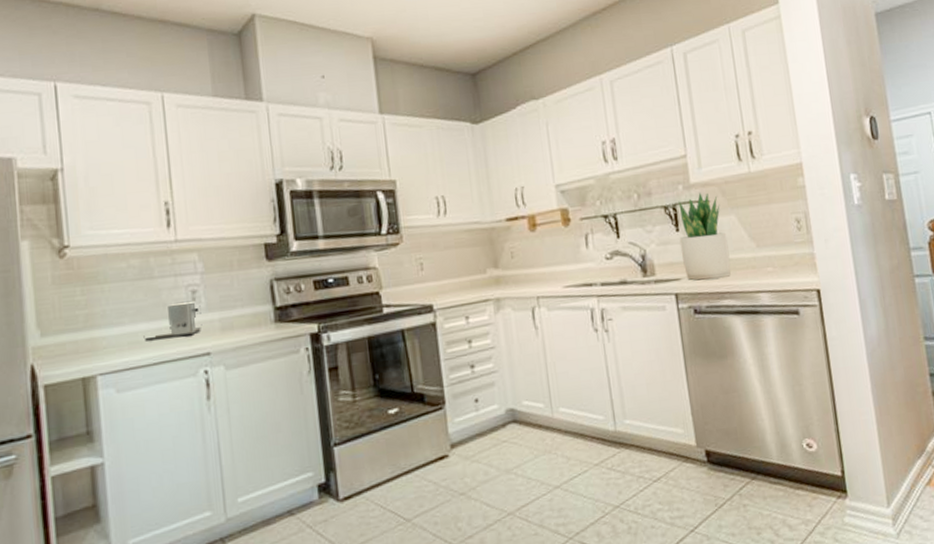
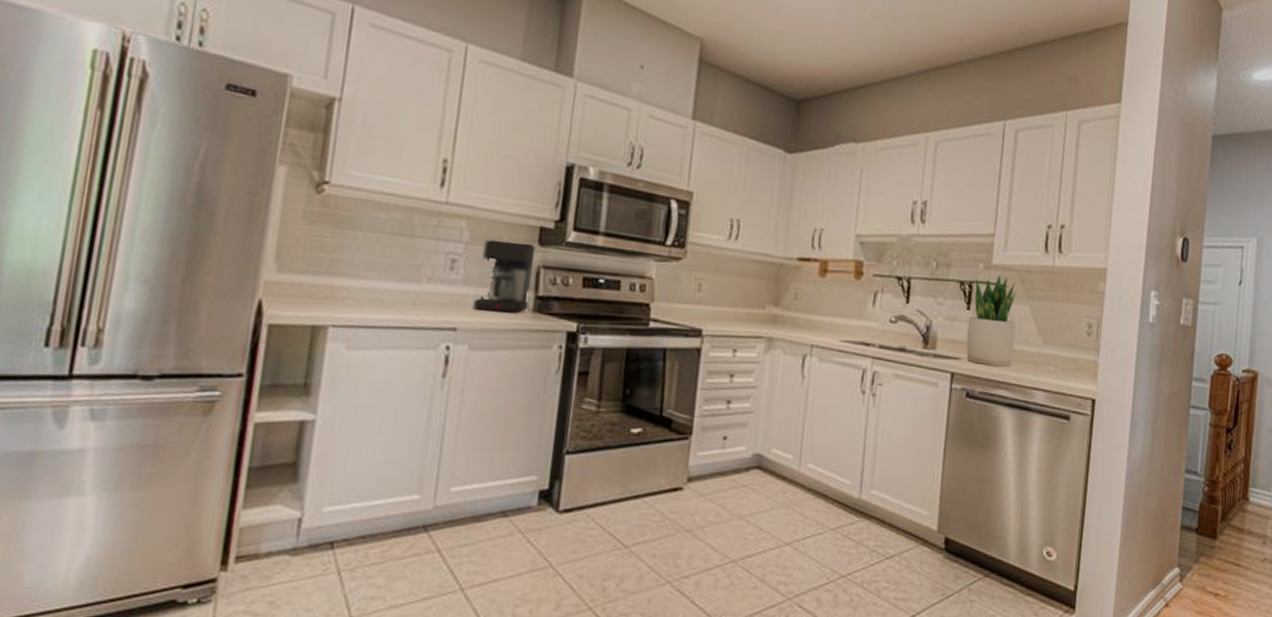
toaster: present [143,303,201,342] -> none [388,270,458,308]
coffee maker: none [218,262,270,332] -> present [473,240,536,313]

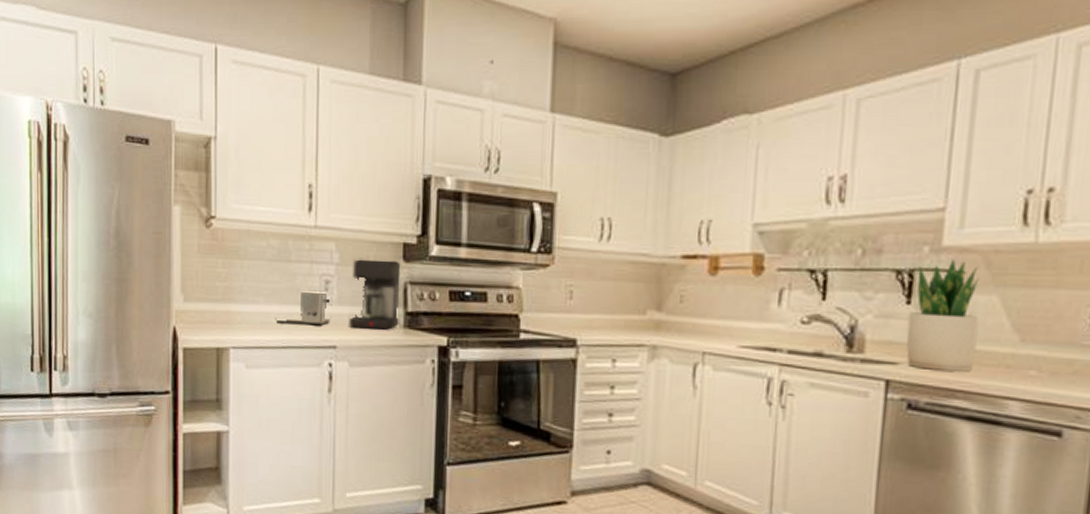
toaster: none [388,270,458,308] -> present [275,292,332,327]

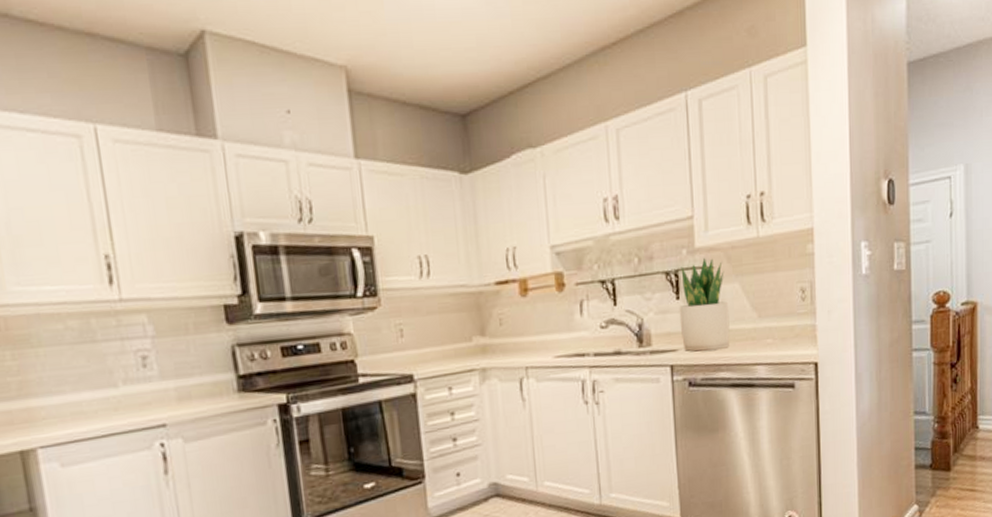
toaster: present [275,292,332,327] -> none [88,370,155,413]
coffee maker: present [349,260,401,330] -> none [171,325,232,402]

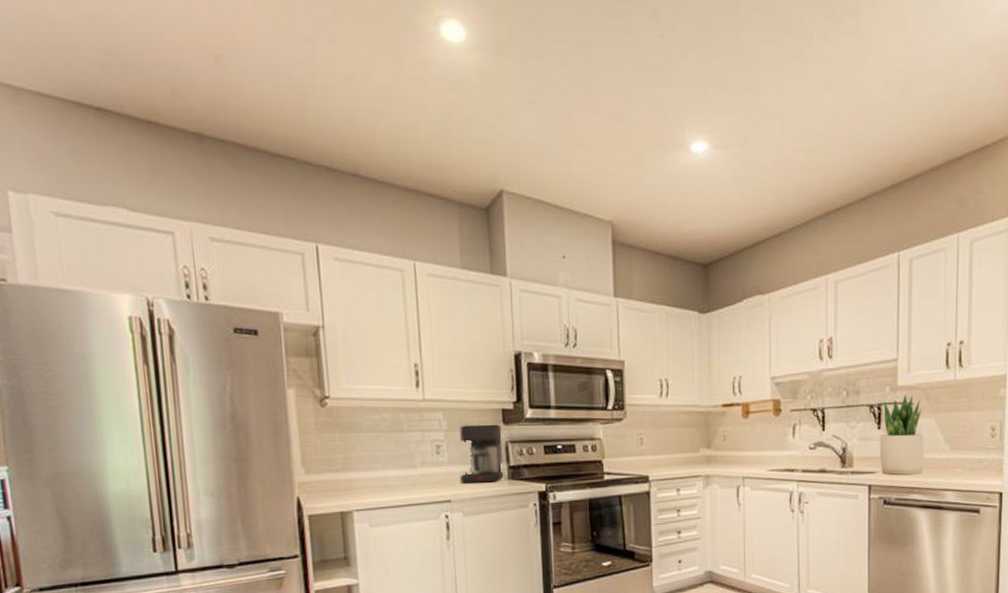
coffee maker: none [171,325,232,402] -> present [460,425,504,483]

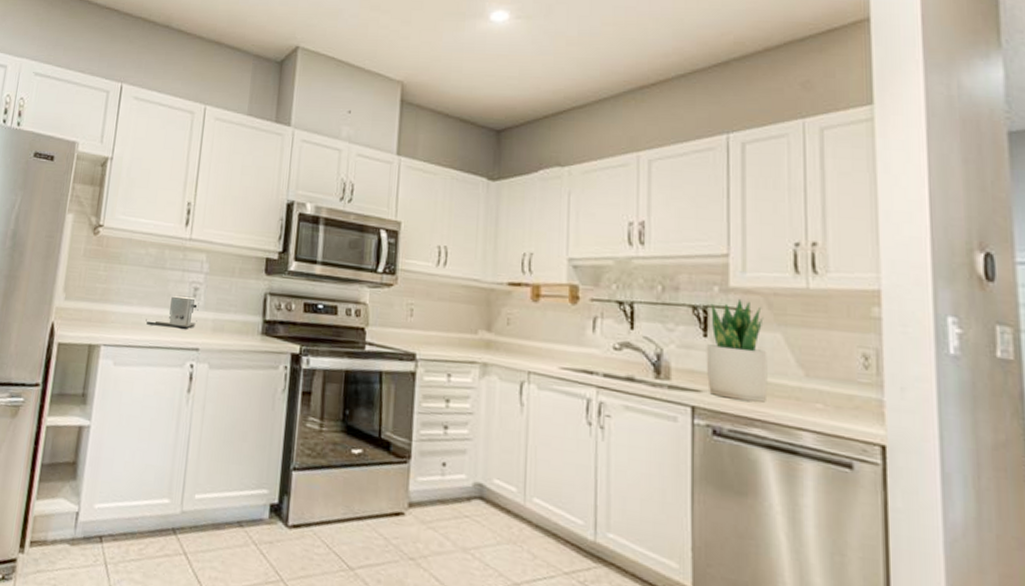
toaster: none [393,456,444,487] -> present [146,297,199,330]
coffee maker: present [460,425,504,483] -> none [212,271,263,336]

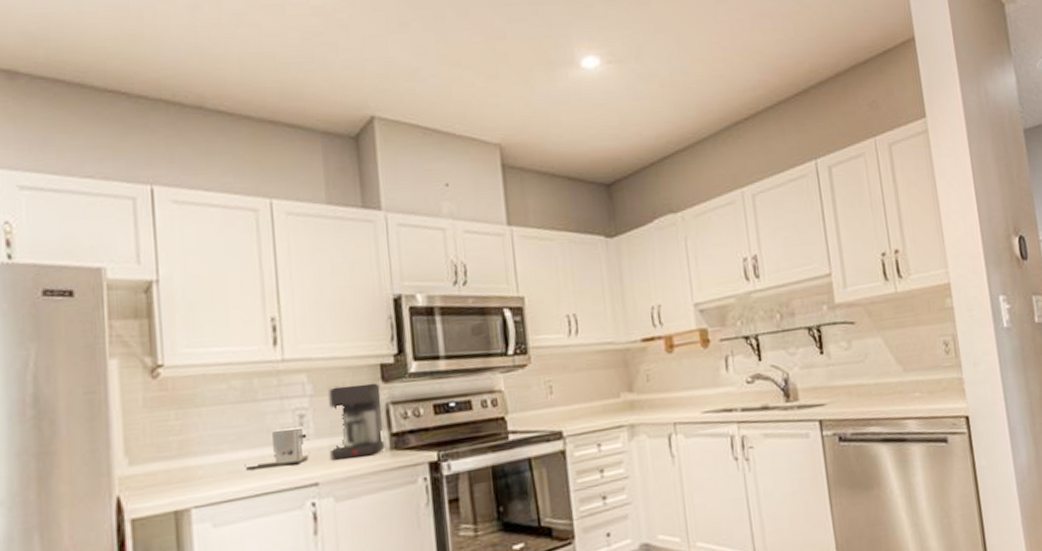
coffee maker: none [212,271,263,336] -> present [329,384,385,460]
planter: present [706,300,768,403] -> none [822,314,877,406]

